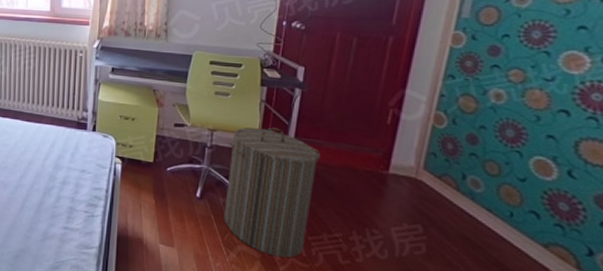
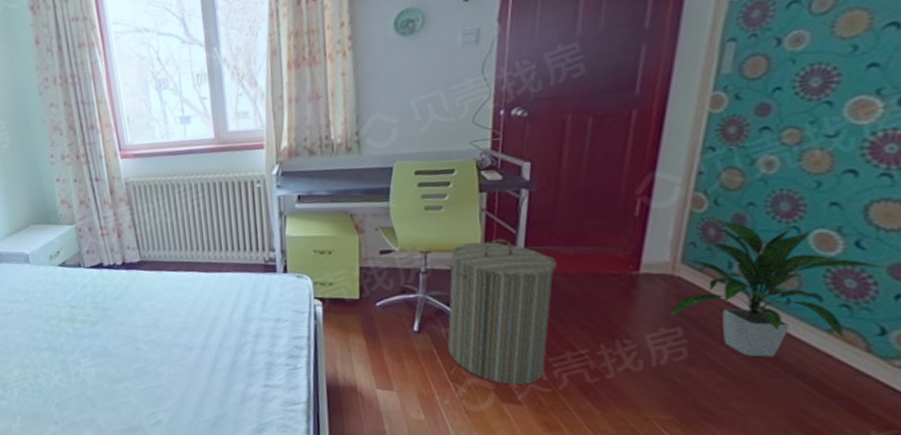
indoor plant: none [412,135,591,263] -> present [670,218,884,357]

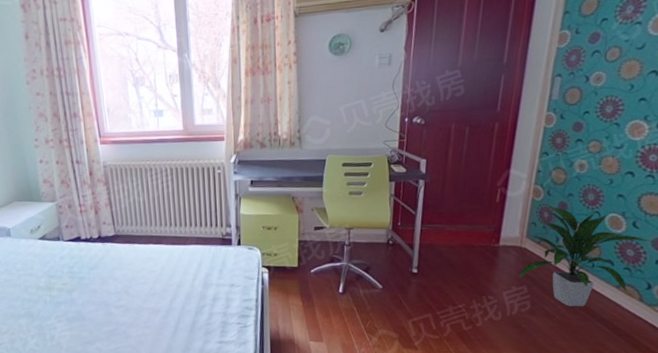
laundry hamper: present [444,238,556,385] -> none [363,218,443,334]

